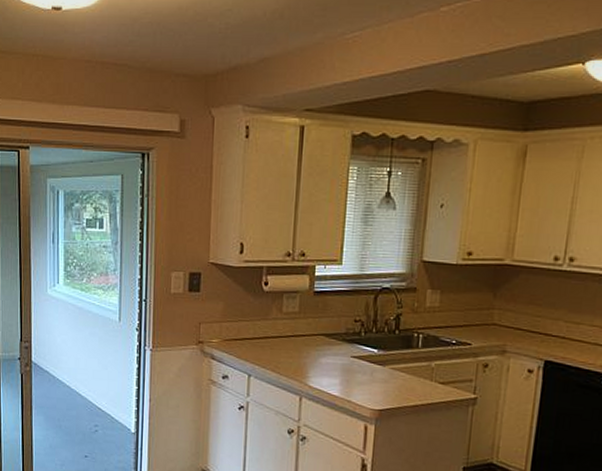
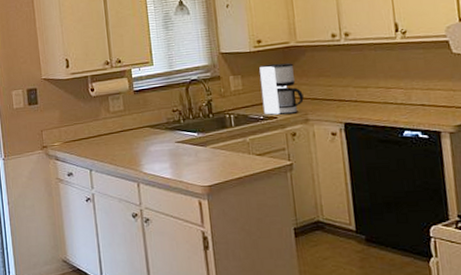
coffee maker: none [457,281,507,342] -> present [259,63,304,115]

